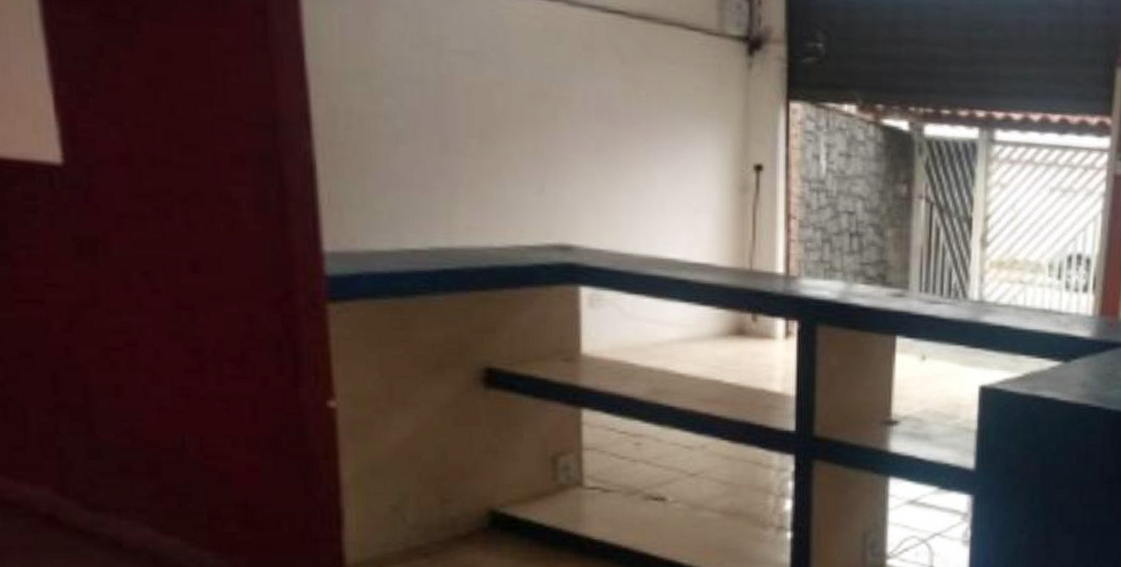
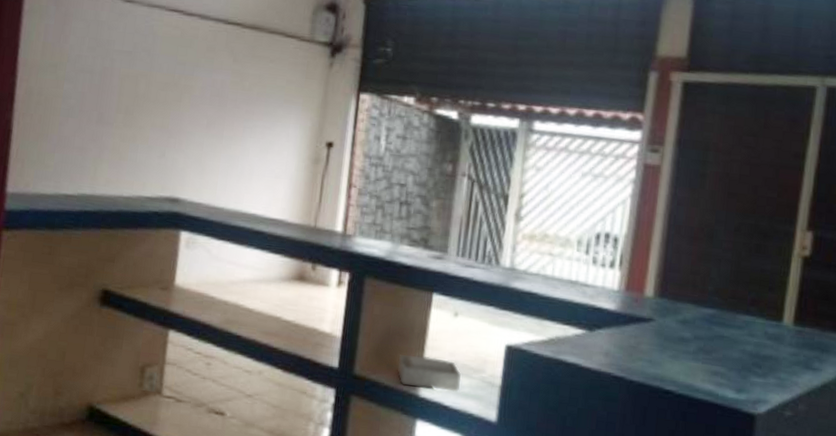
napkin holder: none [863,406,934,443] -> present [397,355,461,392]

